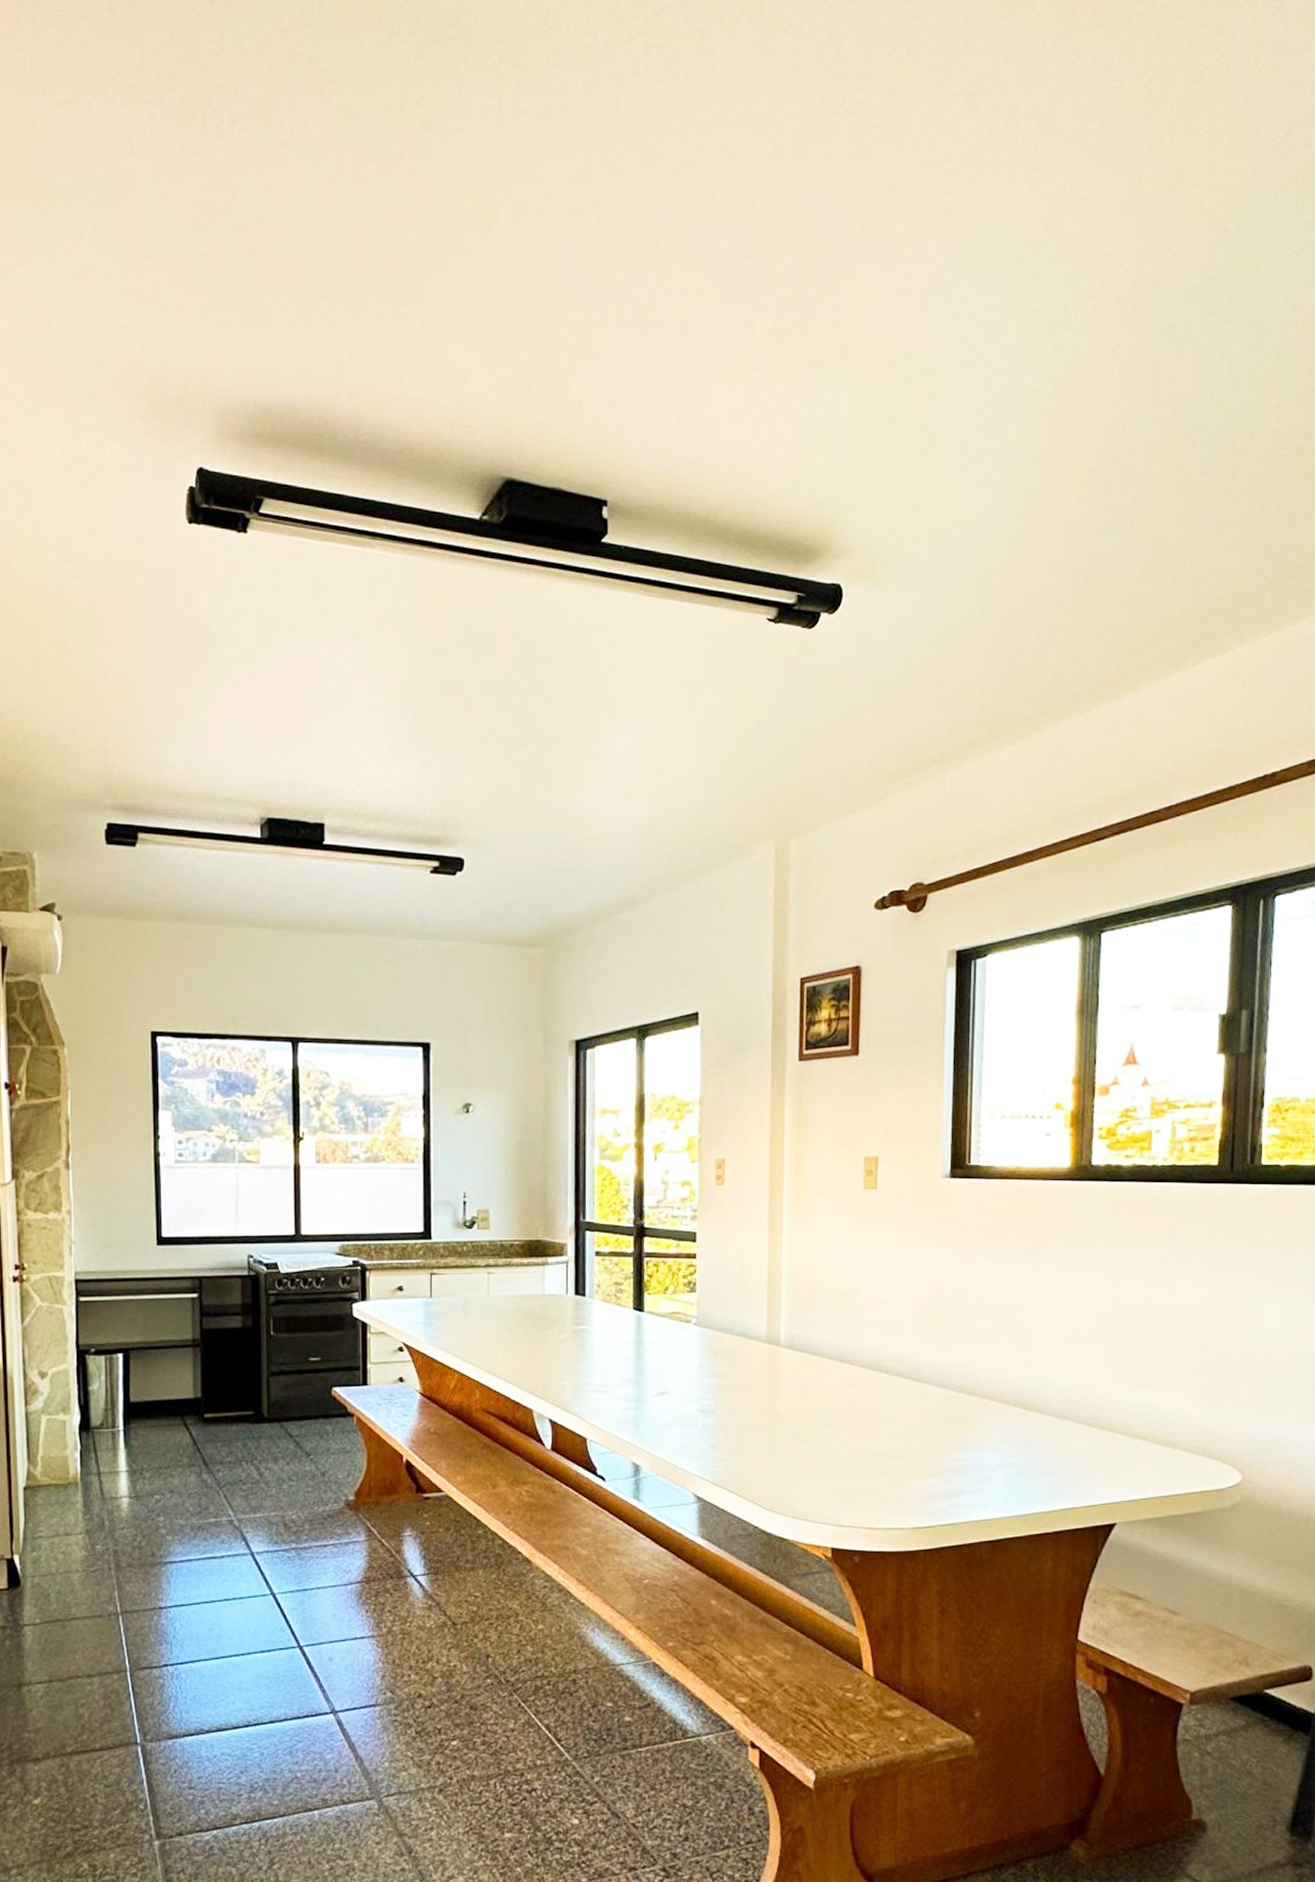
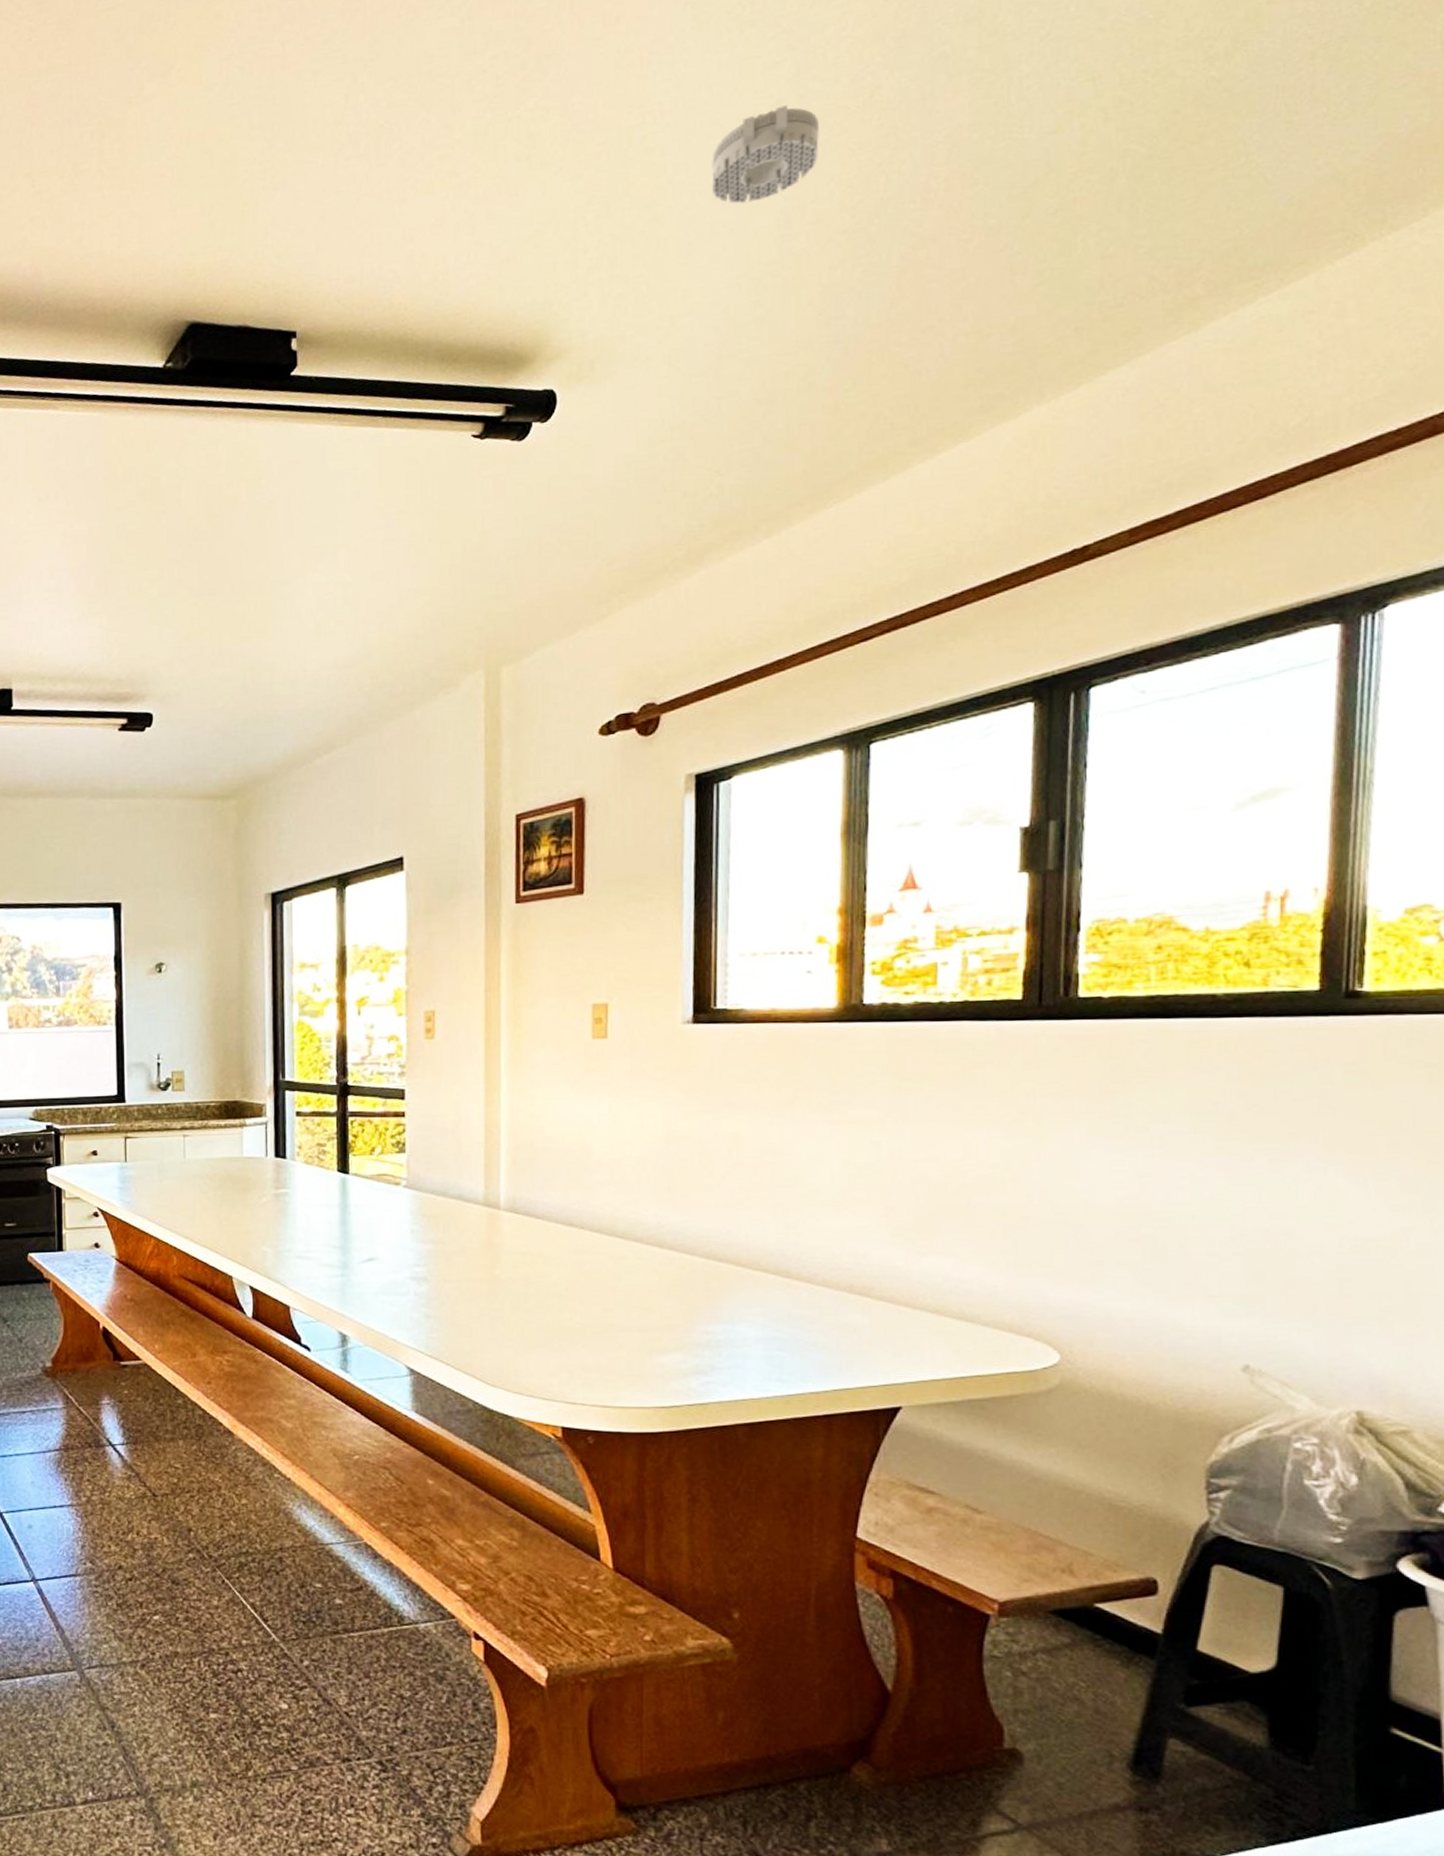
smoke detector: none [979,349,1069,434] -> present [711,104,819,204]

